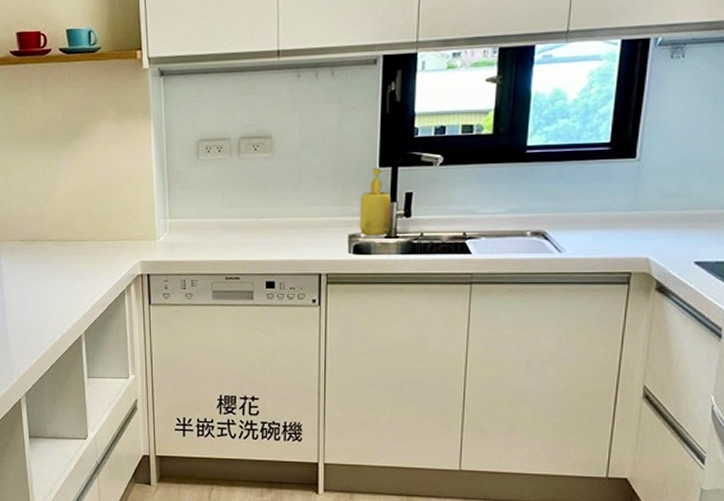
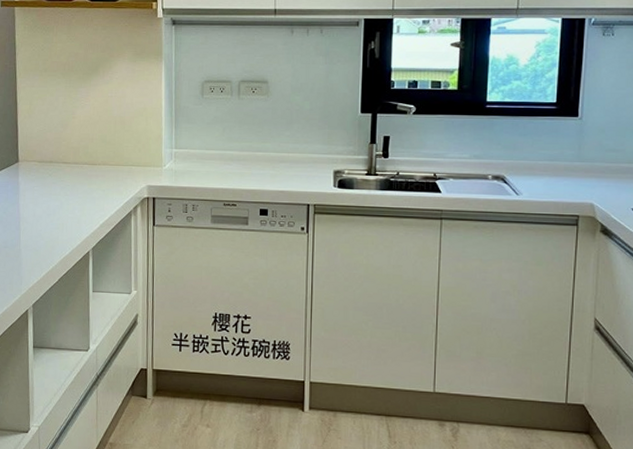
soap dispenser: present [360,167,392,236] -> none [344,113,372,173]

